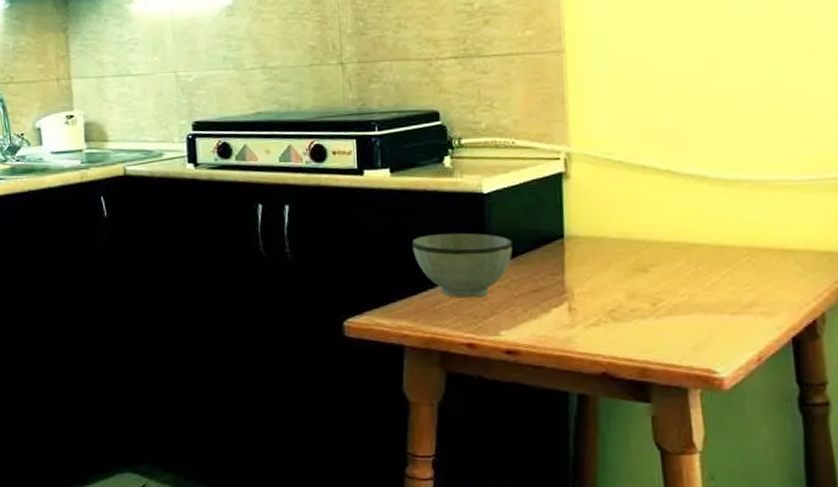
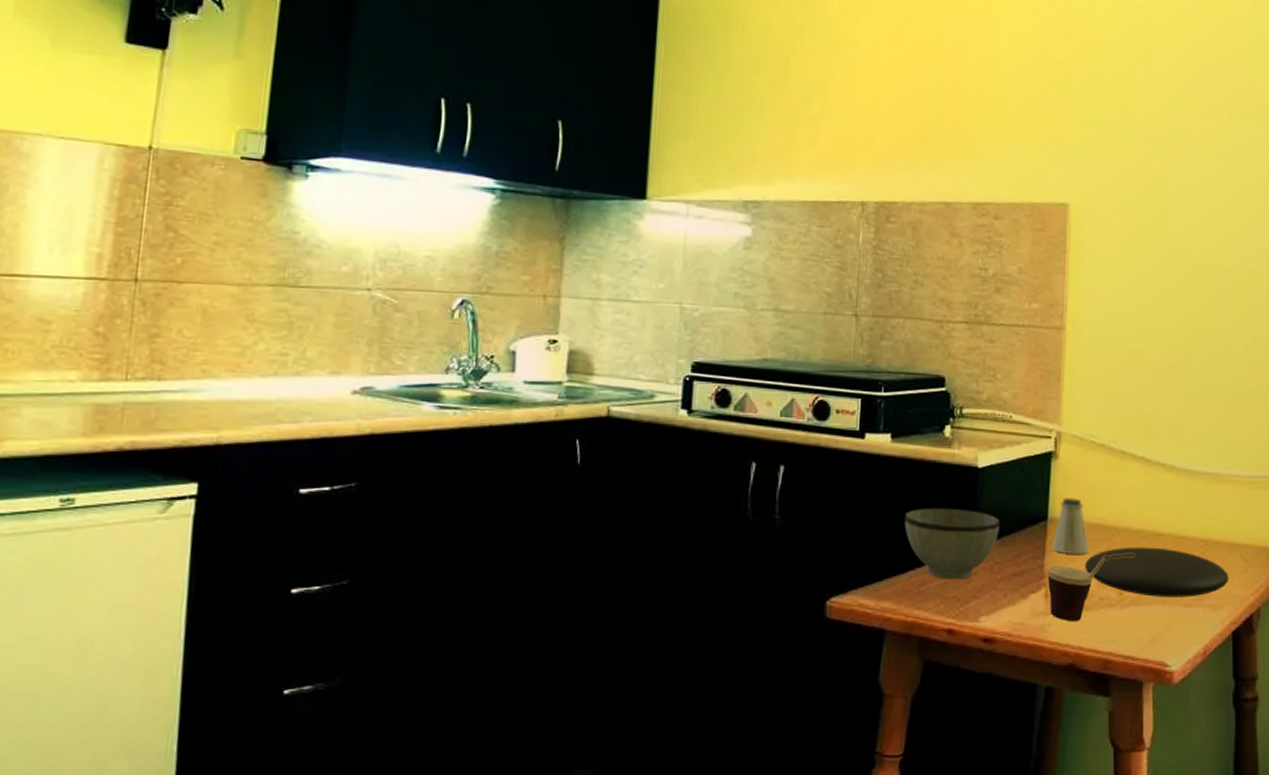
cup: none [569,264,666,333] -> present [1047,552,1134,622]
saltshaker: none [571,215,614,269] -> present [1051,498,1090,554]
plate: none [610,258,784,306] -> present [1085,547,1230,597]

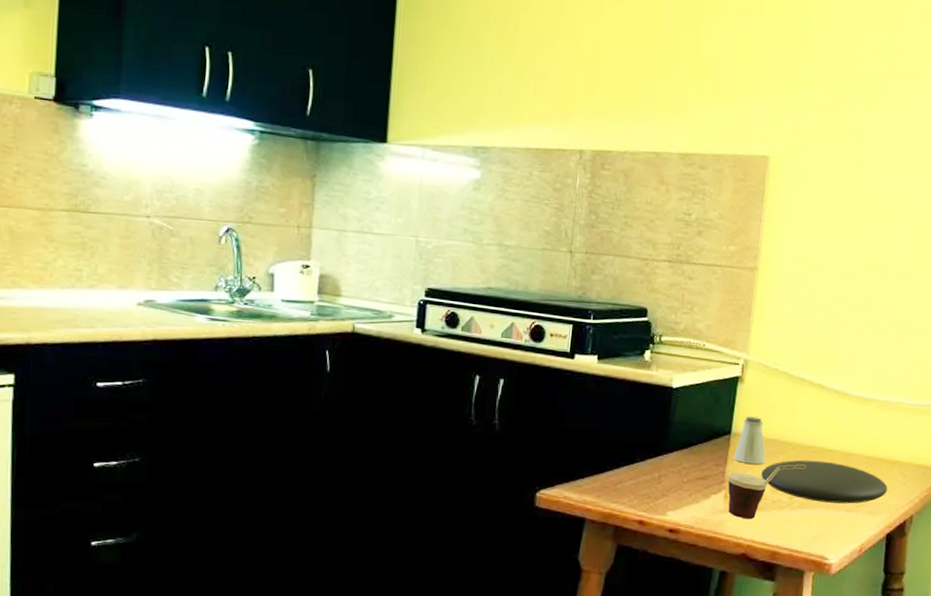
bowl: present [904,507,1000,580] -> none [606,419,689,481]

